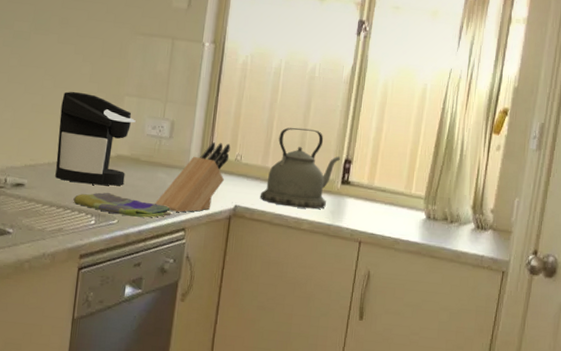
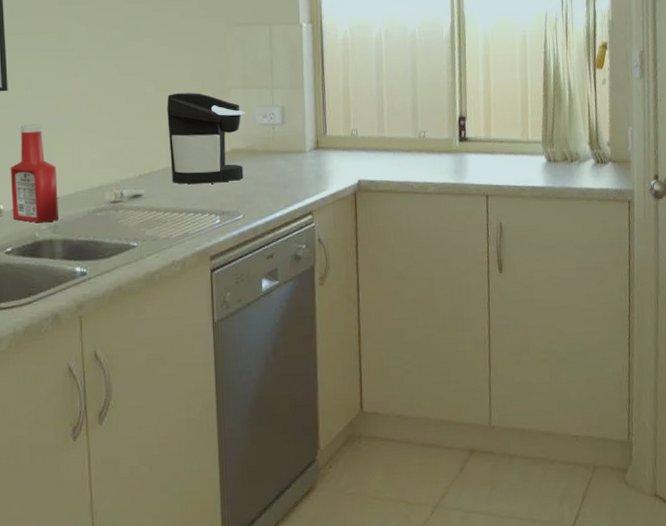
dish towel: present [73,192,171,218] -> none [194,188,296,210]
knife block: present [154,142,231,212] -> none [277,120,345,197]
kettle: present [259,127,340,209] -> none [381,92,454,173]

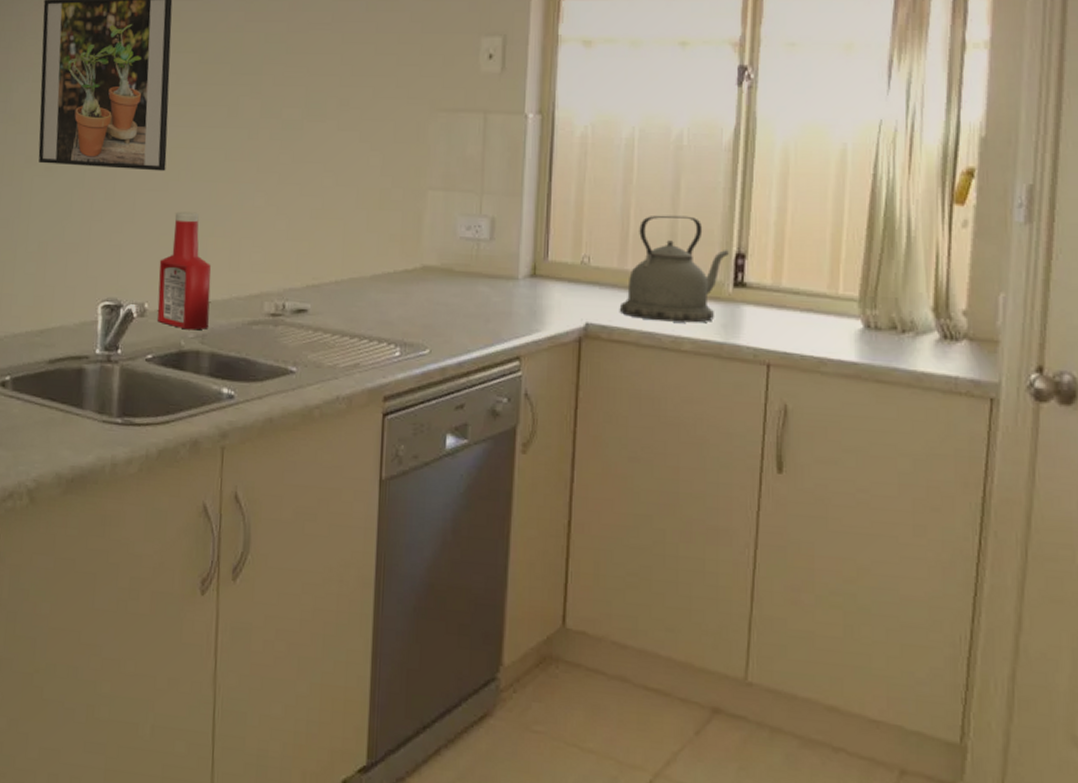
coffee maker: present [167,92,245,185] -> none [345,189,444,306]
kettle: none [381,92,454,173] -> present [619,215,729,323]

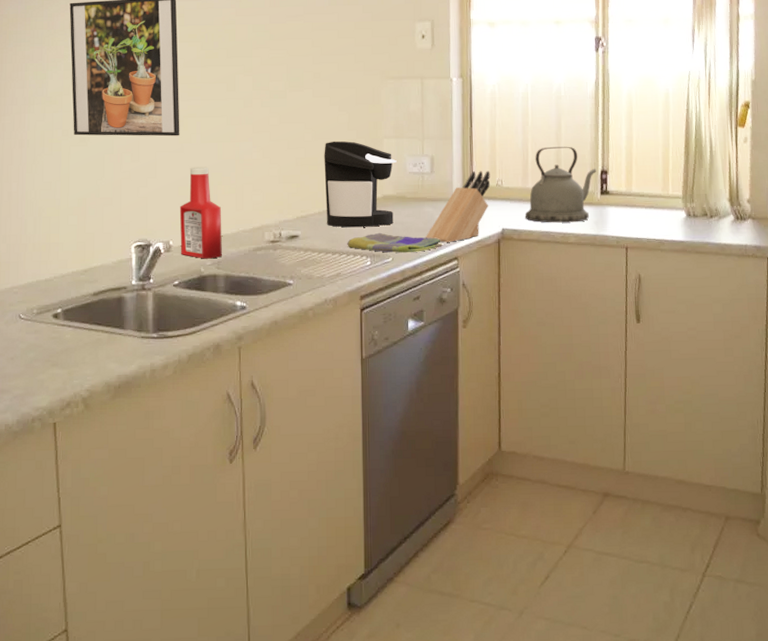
coffee maker: none [345,189,444,306] -> present [324,140,397,228]
dish towel: none [370,314,500,345] -> present [347,232,443,253]
knife block: none [476,241,573,336] -> present [425,171,491,243]

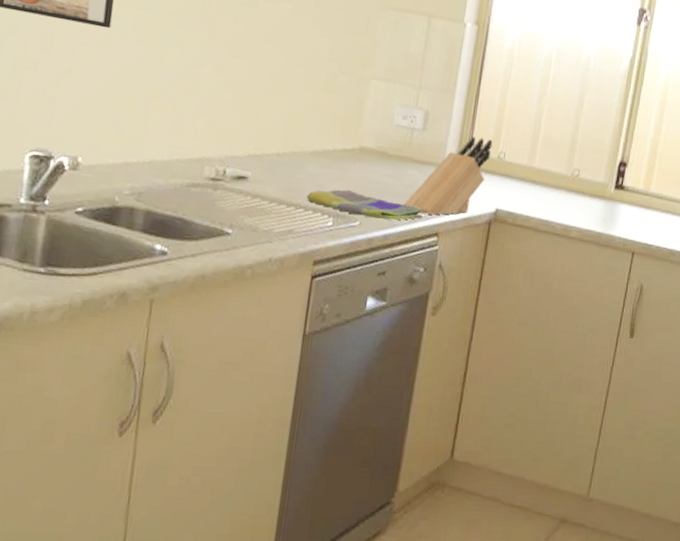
ketchup bottle: present [179,167,222,259] -> none [91,70,153,188]
coffee maker: present [324,140,397,228] -> none [286,70,384,183]
kettle: present [524,146,596,223] -> none [524,124,615,216]

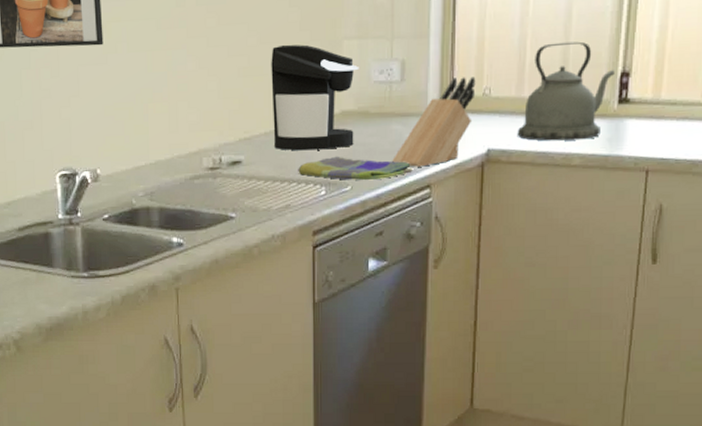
coffee maker: none [286,70,384,183] -> present [271,44,359,151]
kettle: none [524,124,615,216] -> present [517,41,615,141]

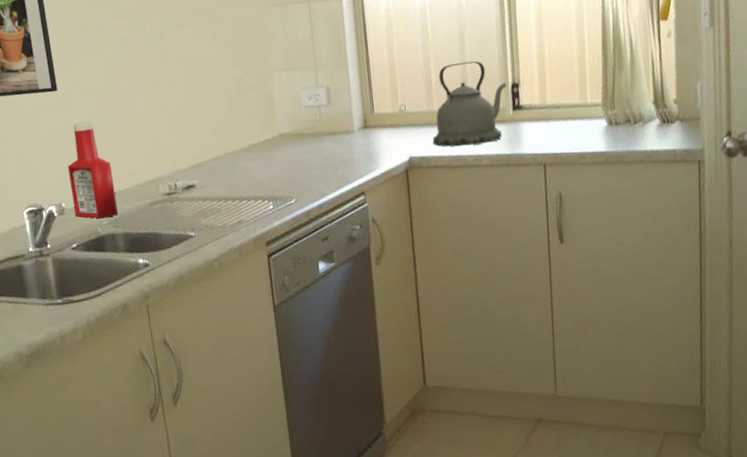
ketchup bottle: none [106,81,155,190] -> present [67,121,118,219]
coffee maker: present [271,44,359,151] -> none [211,79,293,172]
dish towel: present [298,156,412,180] -> none [246,173,347,194]
knife block: present [391,76,476,167] -> none [328,96,394,178]

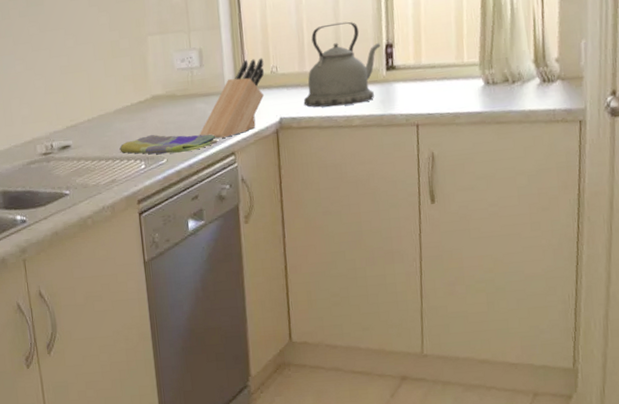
dish towel: none [246,173,347,194] -> present [119,134,218,154]
knife block: none [328,96,394,178] -> present [199,58,265,138]

